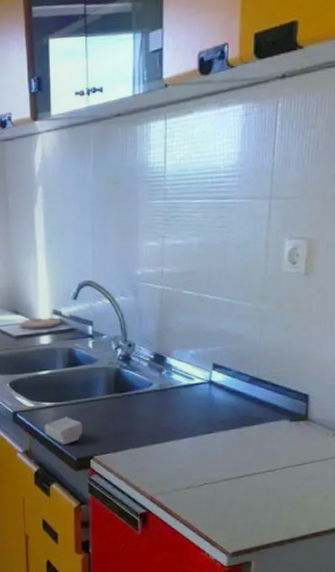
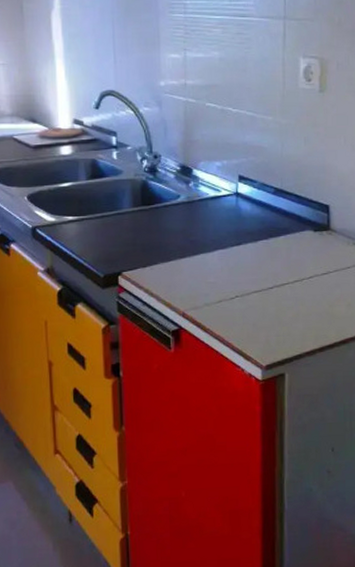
soap bar: present [44,417,82,444] -> none [67,231,109,261]

